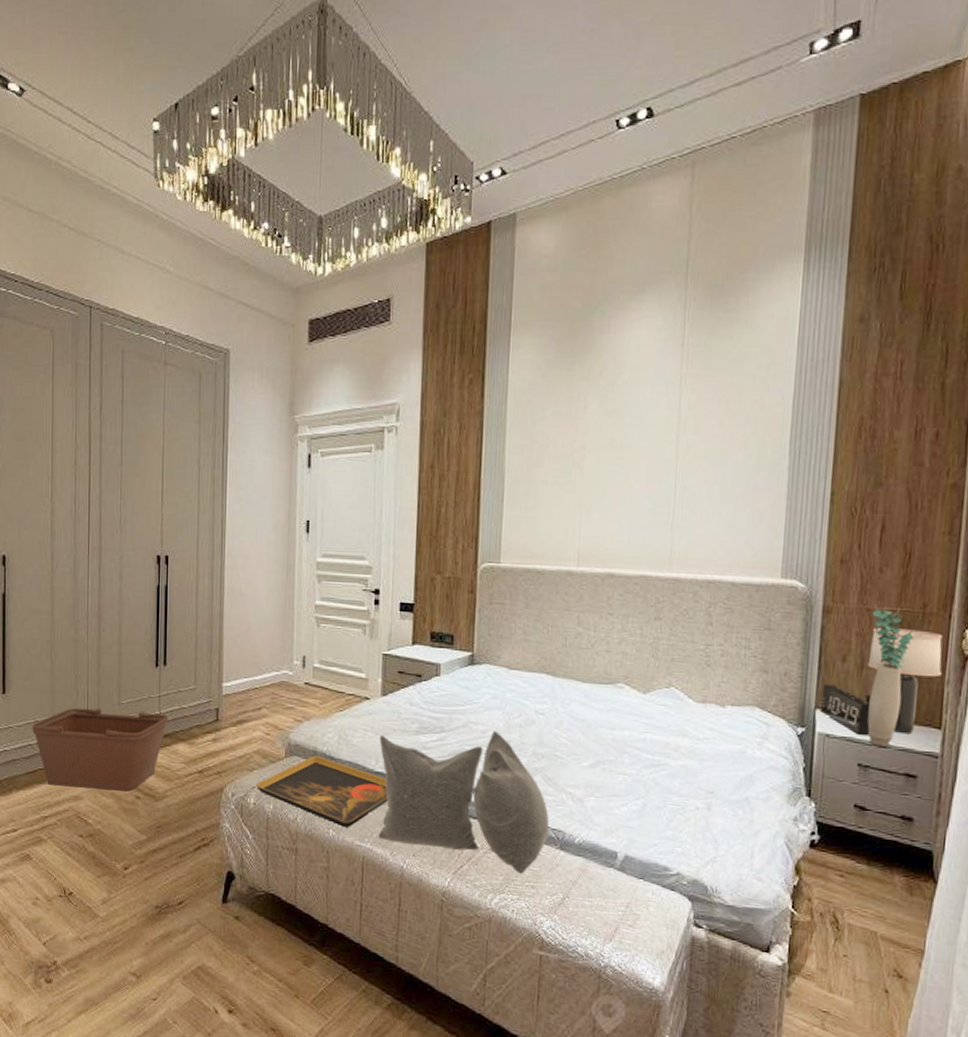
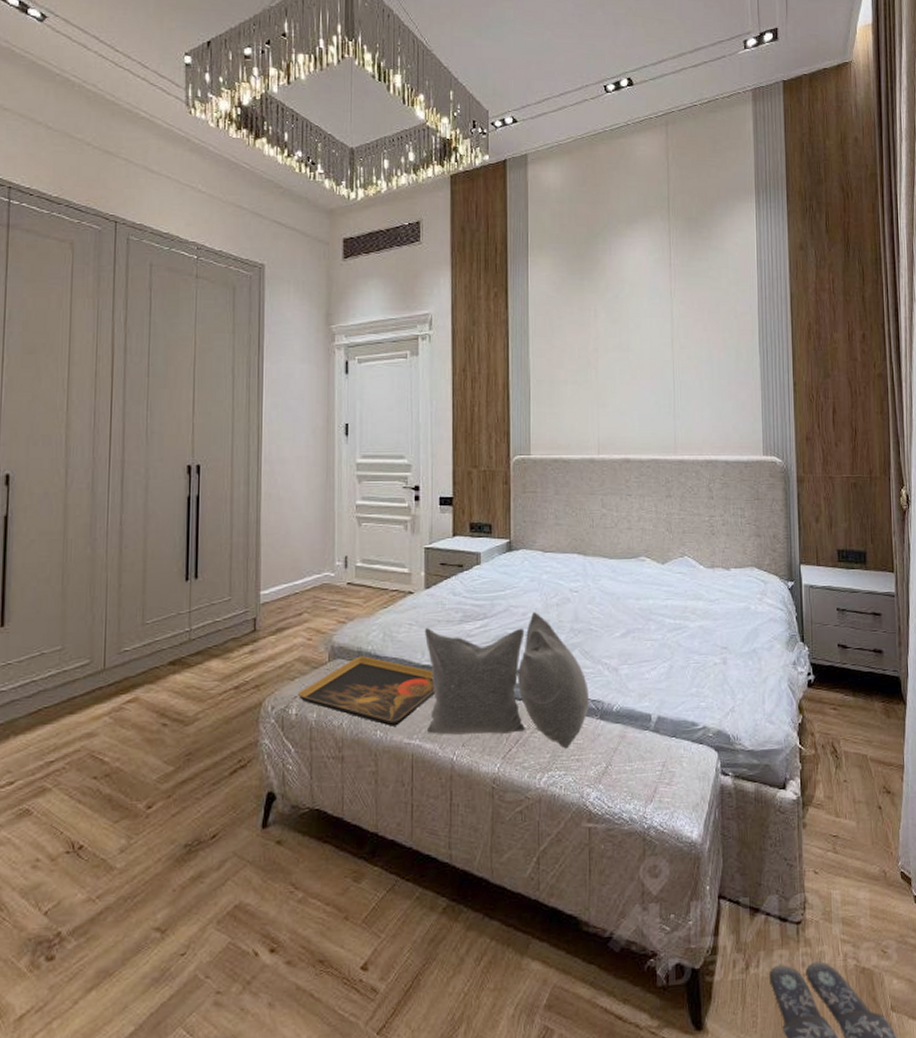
bicycle basket: present [32,707,169,792] -> none [37,629,200,724]
alarm clock: present [821,683,871,735] -> none [804,542,843,583]
vase: present [867,604,914,747] -> none [834,473,866,592]
table lamp: present [868,627,943,735] -> none [835,491,890,580]

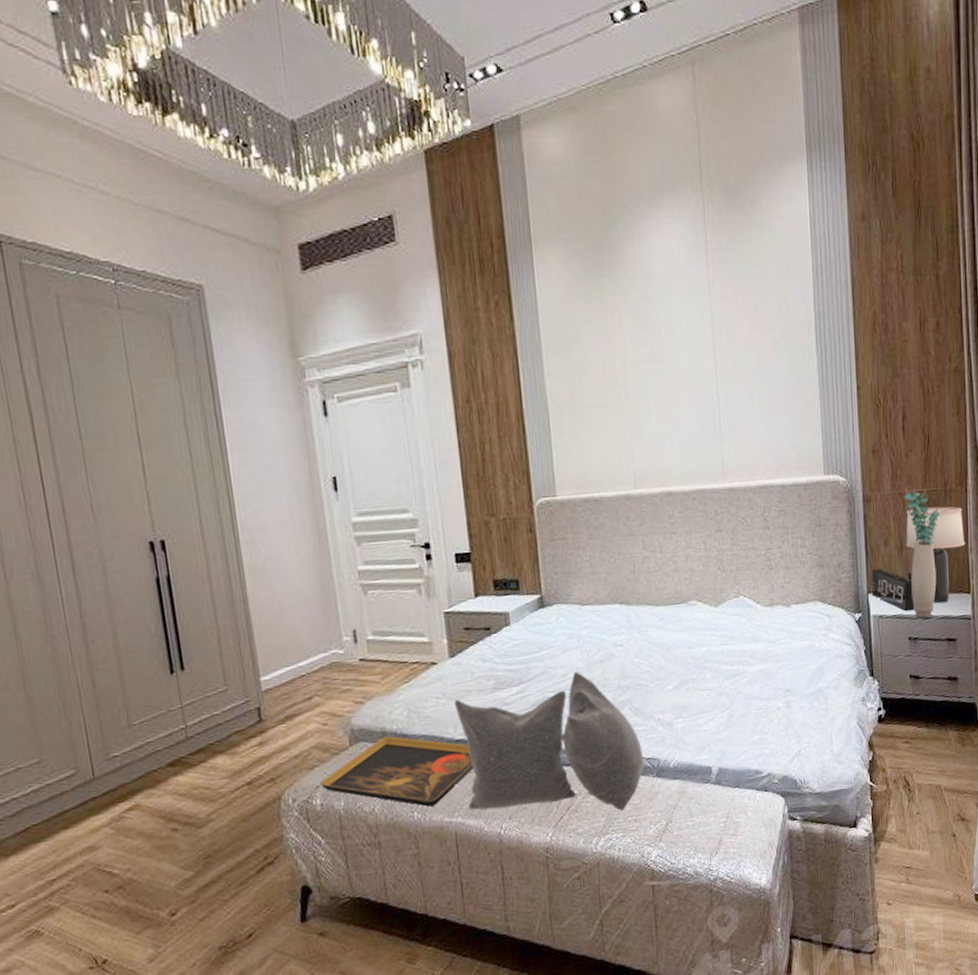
alarm clock: none [804,542,843,583] -> present [871,568,915,611]
vase: none [834,473,866,592] -> present [904,488,940,619]
table lamp: none [835,491,890,580] -> present [906,506,966,604]

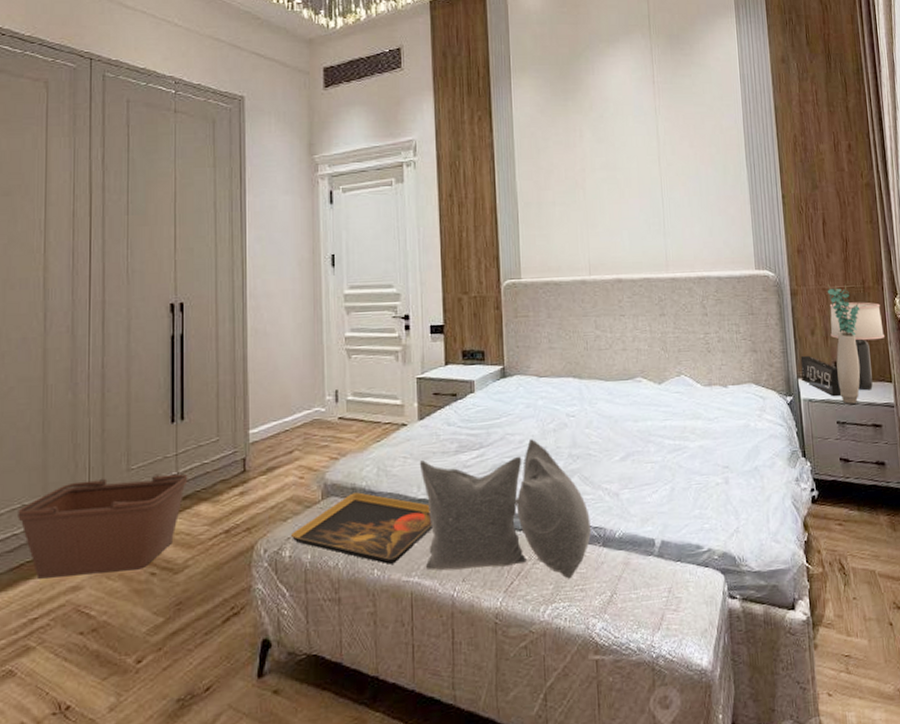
bicycle basket: none [13,726,199,841] -> present [18,473,188,579]

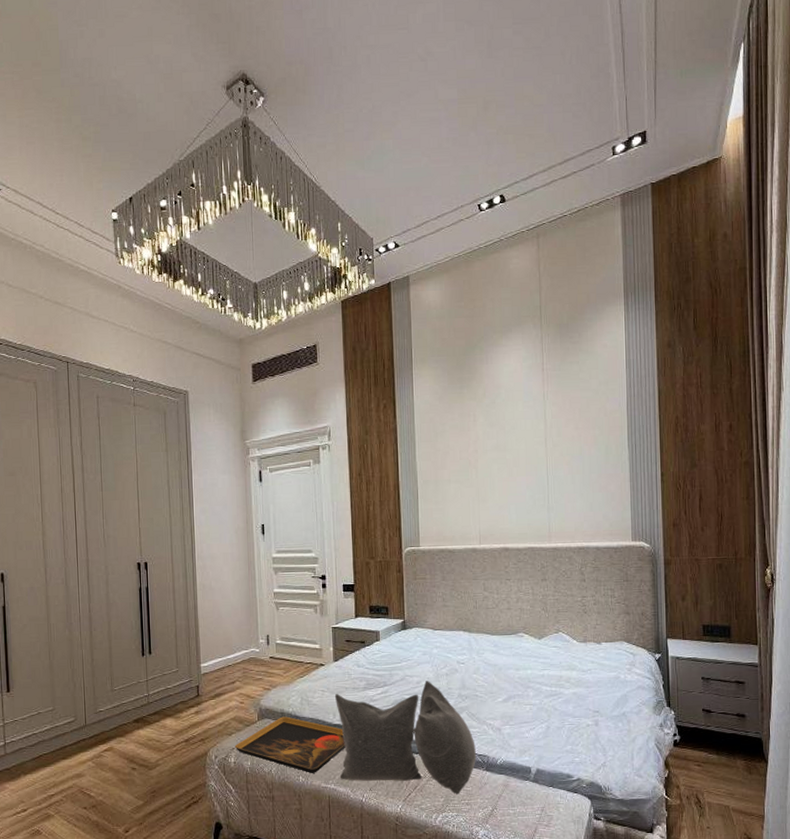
bicycle basket: present [18,473,188,579] -> none [35,694,156,767]
alarm clock: present [800,355,842,396] -> none [670,618,708,655]
vase: present [827,284,861,404] -> none [700,555,731,663]
table lamp: present [829,302,885,391] -> none [700,572,754,652]

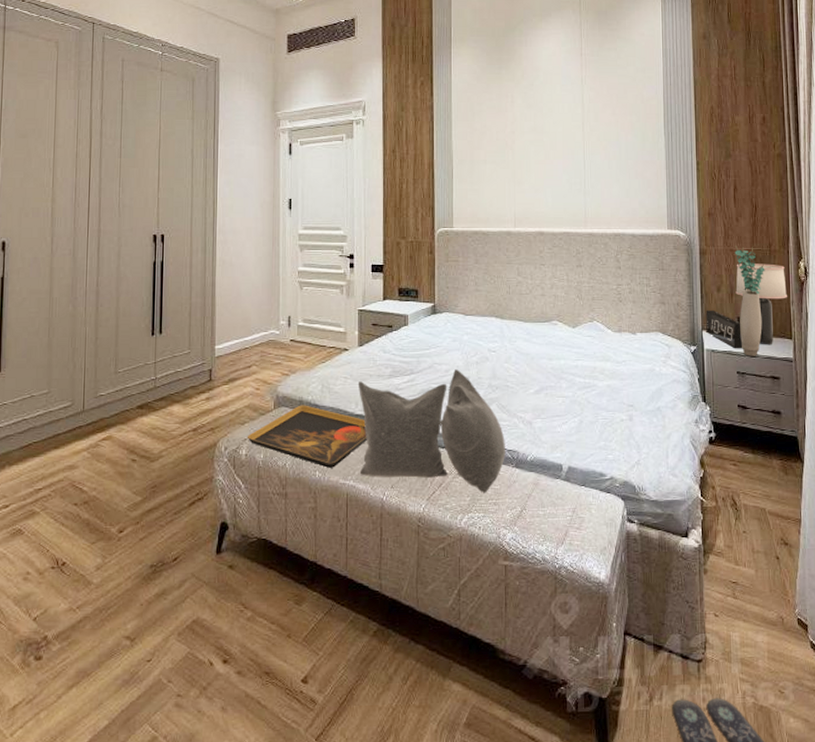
alarm clock: none [670,618,708,655] -> present [706,309,743,348]
vase: none [700,555,731,663] -> present [734,246,765,356]
table lamp: none [700,572,754,652] -> present [735,264,788,345]

